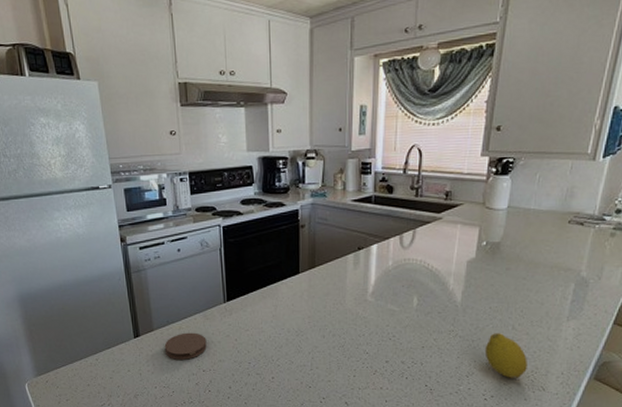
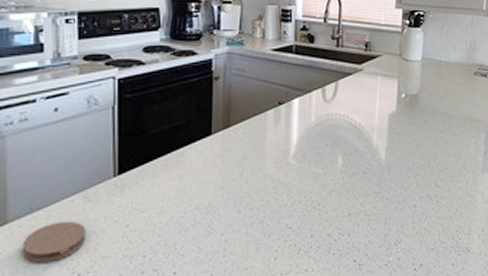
fruit: present [484,333,527,378] -> none [411,191,451,242]

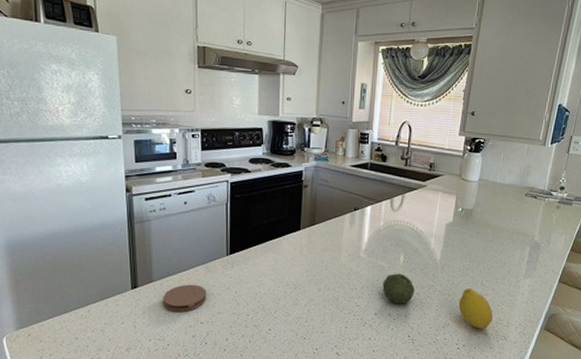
fruit: none [318,180,358,221] -> present [382,273,415,305]
fruit: none [411,191,451,242] -> present [458,288,493,329]

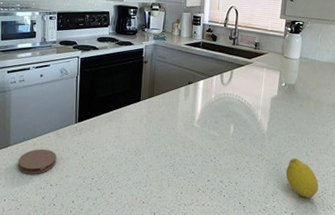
fruit: present [382,273,415,305] -> none [215,142,244,172]

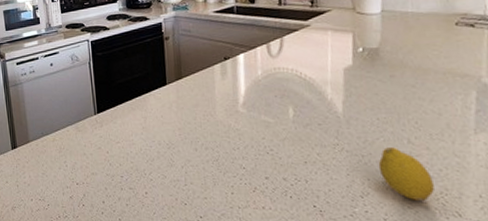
coaster: present [17,149,57,174] -> none [39,144,80,172]

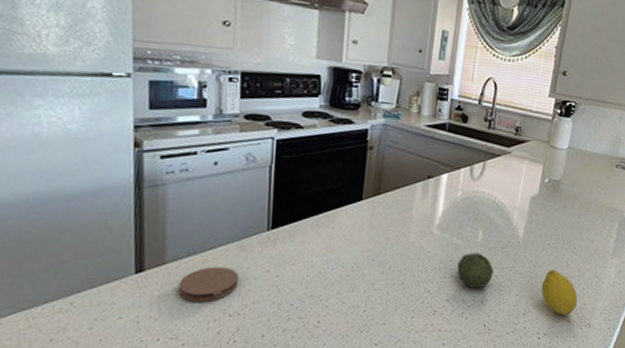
coaster: none [39,144,80,172] -> present [178,266,239,302]
fruit: none [270,130,314,167] -> present [457,253,493,289]

